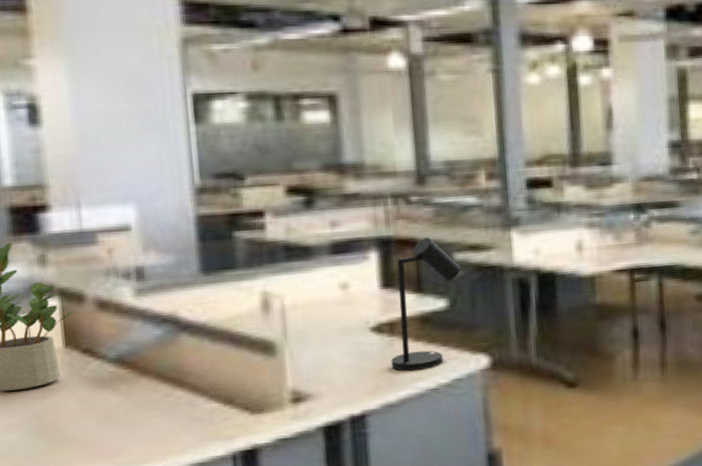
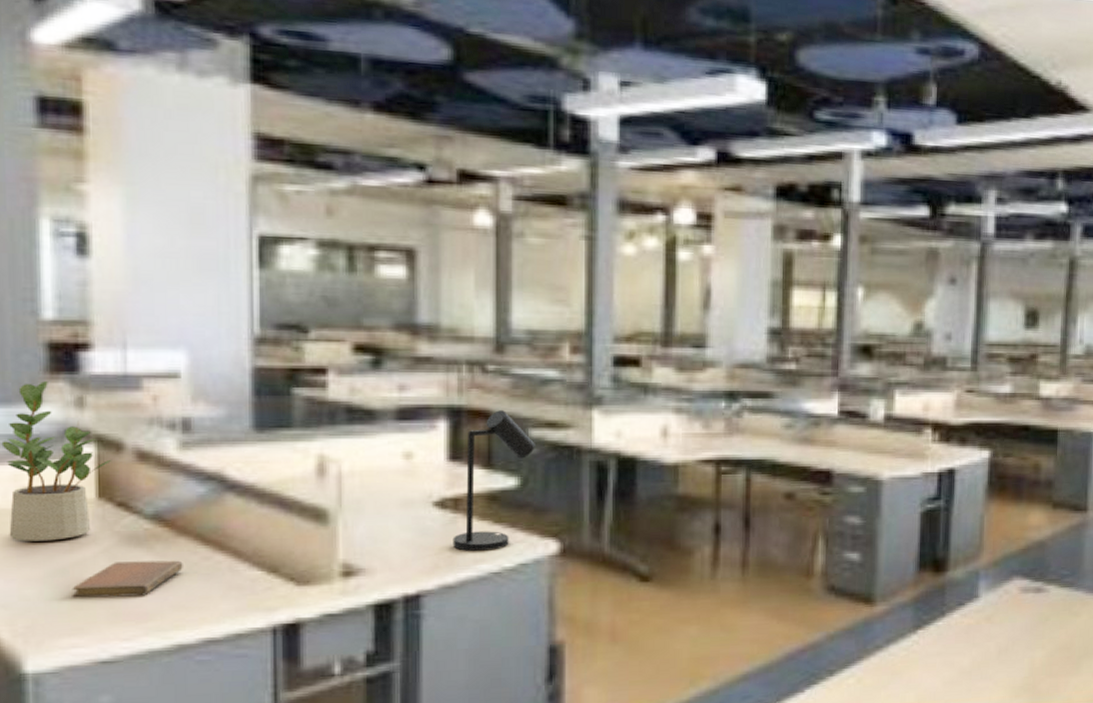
notebook: none [48,398,147,441] -> present [72,560,183,598]

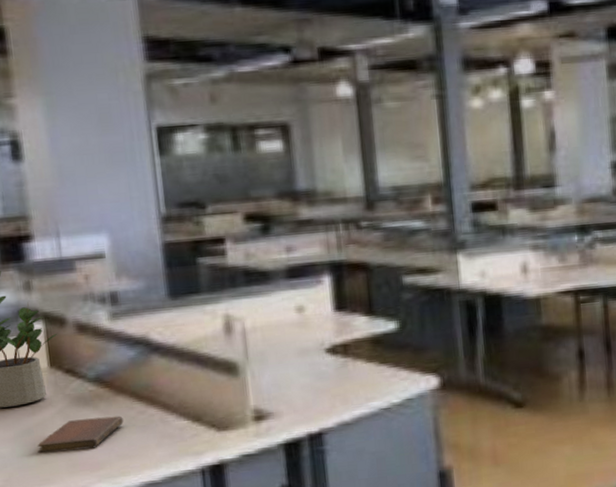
desk lamp: present [452,410,535,552] -> none [345,261,410,391]

